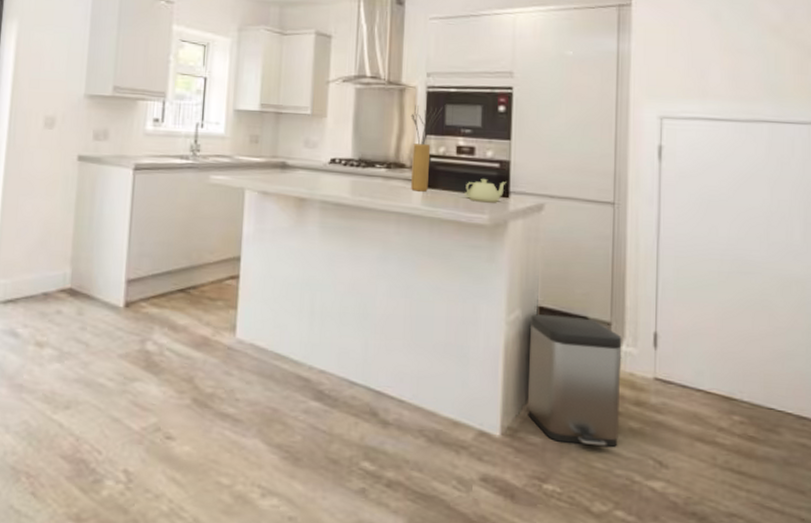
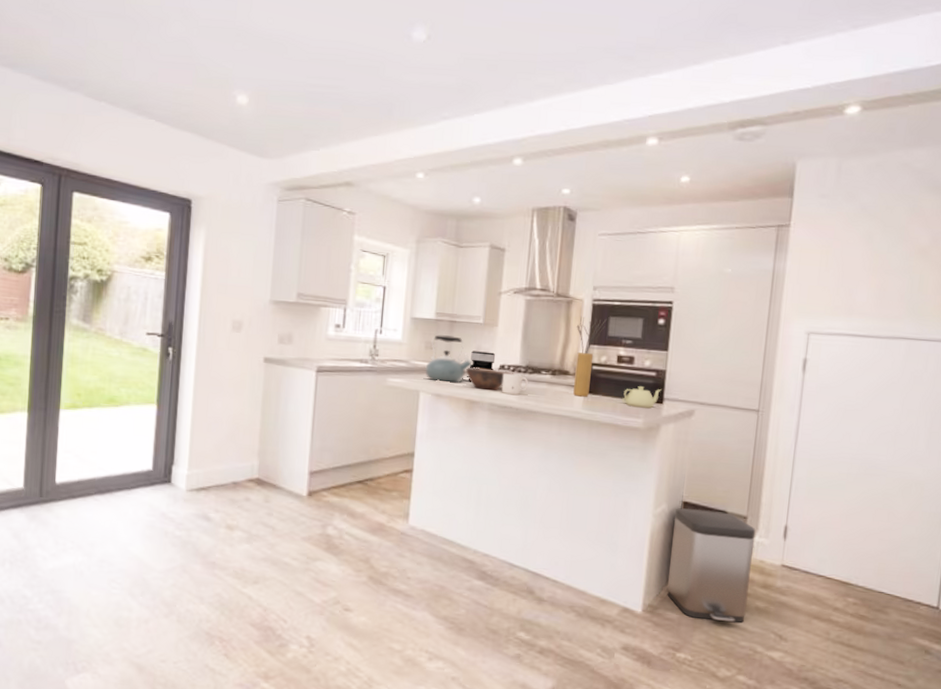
kettle: none [250,127,301,179] -> present [425,335,473,383]
coffee maker: none [290,144,326,178] -> present [462,351,496,382]
bowl: none [294,161,346,186] -> present [466,367,514,390]
mug: none [333,168,363,192] -> present [501,373,529,396]

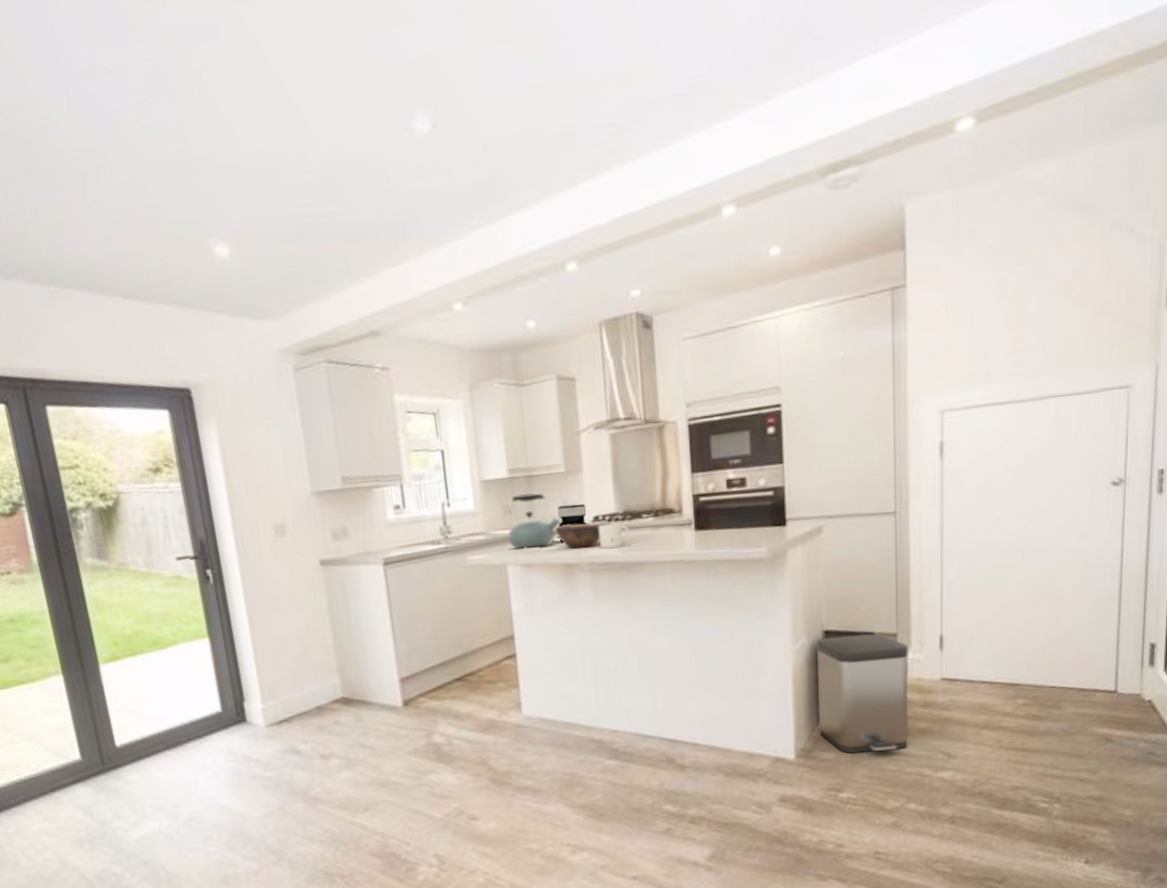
vase: present [573,316,607,398] -> none [673,438,708,536]
teapot: present [622,386,662,410] -> none [739,509,782,537]

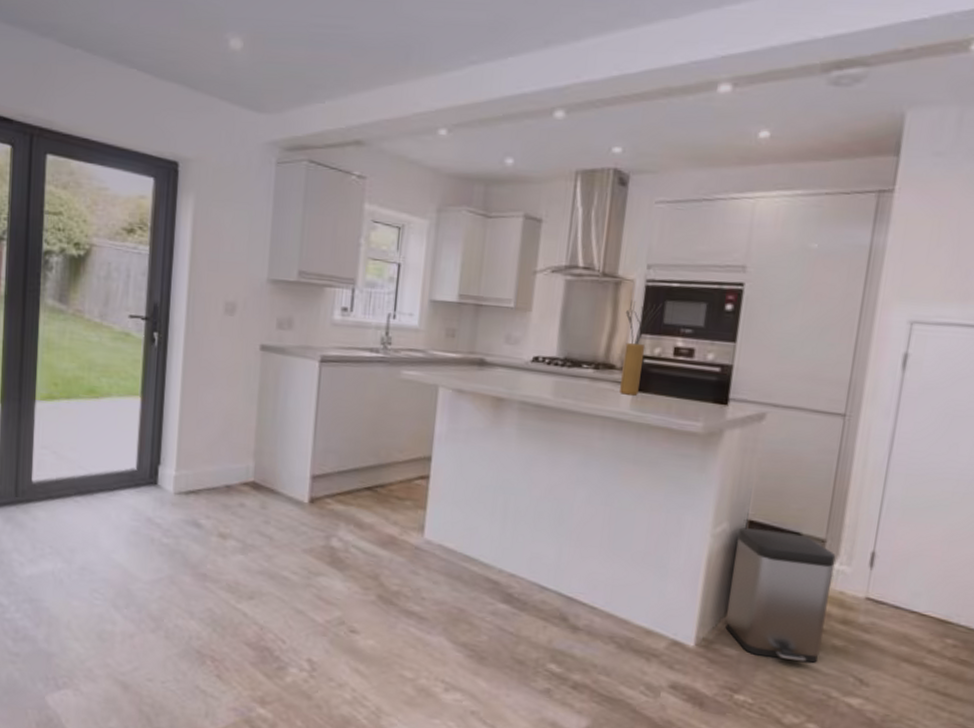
kettle: present [508,493,562,550] -> none [445,320,501,377]
coffee maker: present [552,503,587,544] -> none [488,339,529,376]
bowl: present [555,522,612,549] -> none [493,358,550,386]
mug: present [598,523,630,549] -> none [534,366,567,393]
vase: none [673,438,708,536] -> present [619,300,663,397]

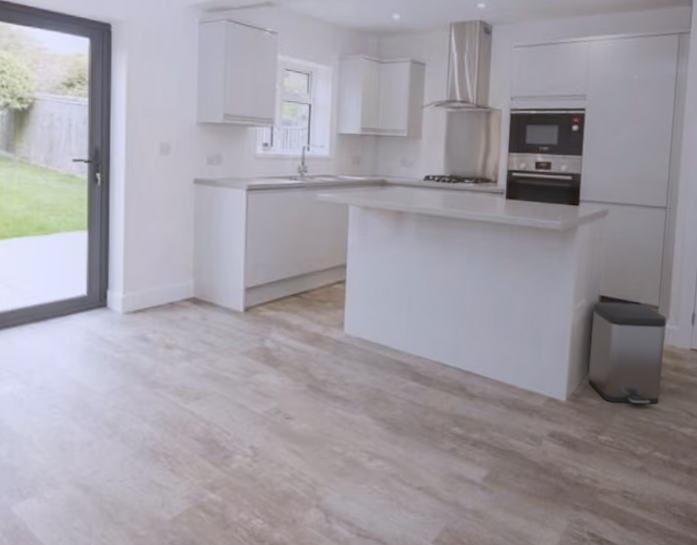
vase: present [619,300,663,397] -> none [495,125,524,204]

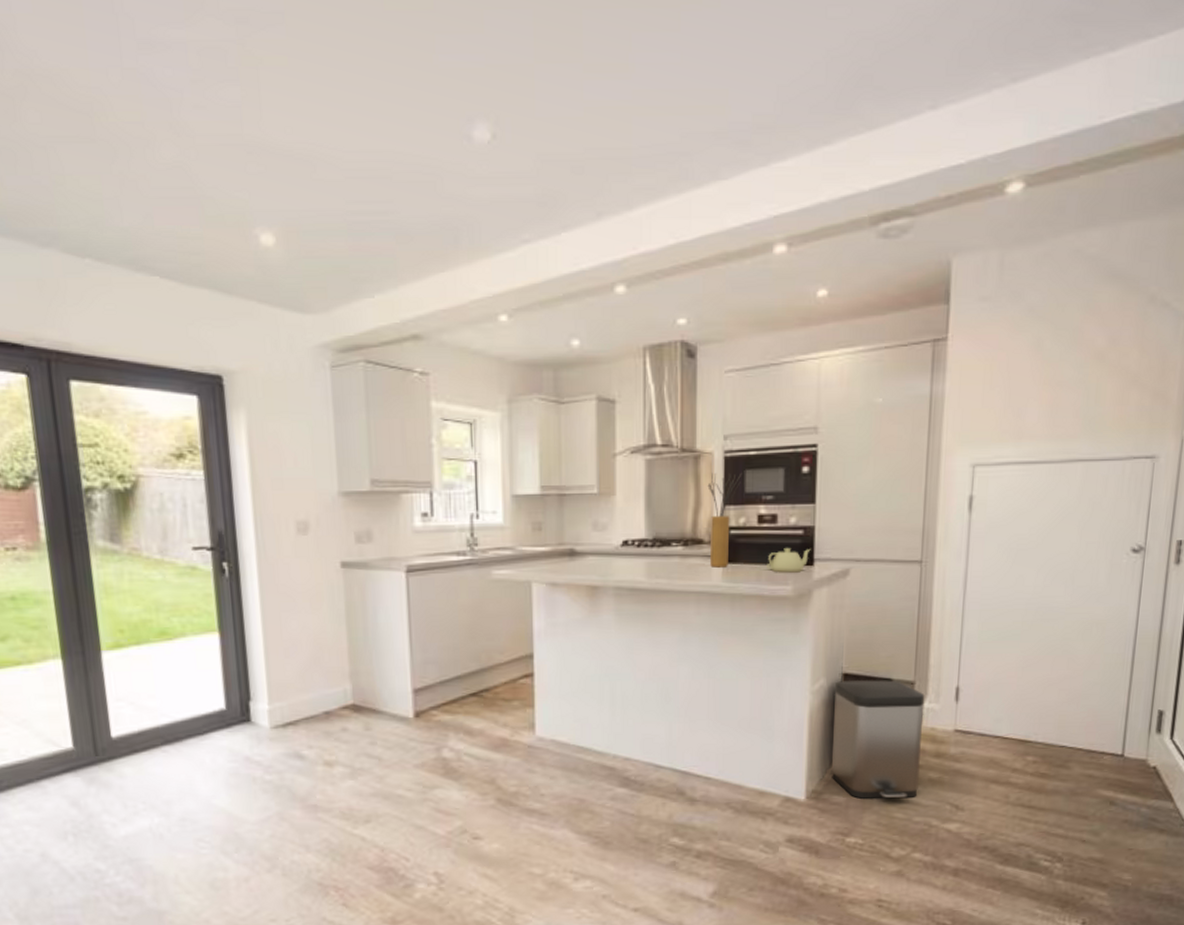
vase: none [495,125,524,204] -> present [707,472,742,569]
teapot: none [541,190,577,212] -> present [766,548,811,574]

